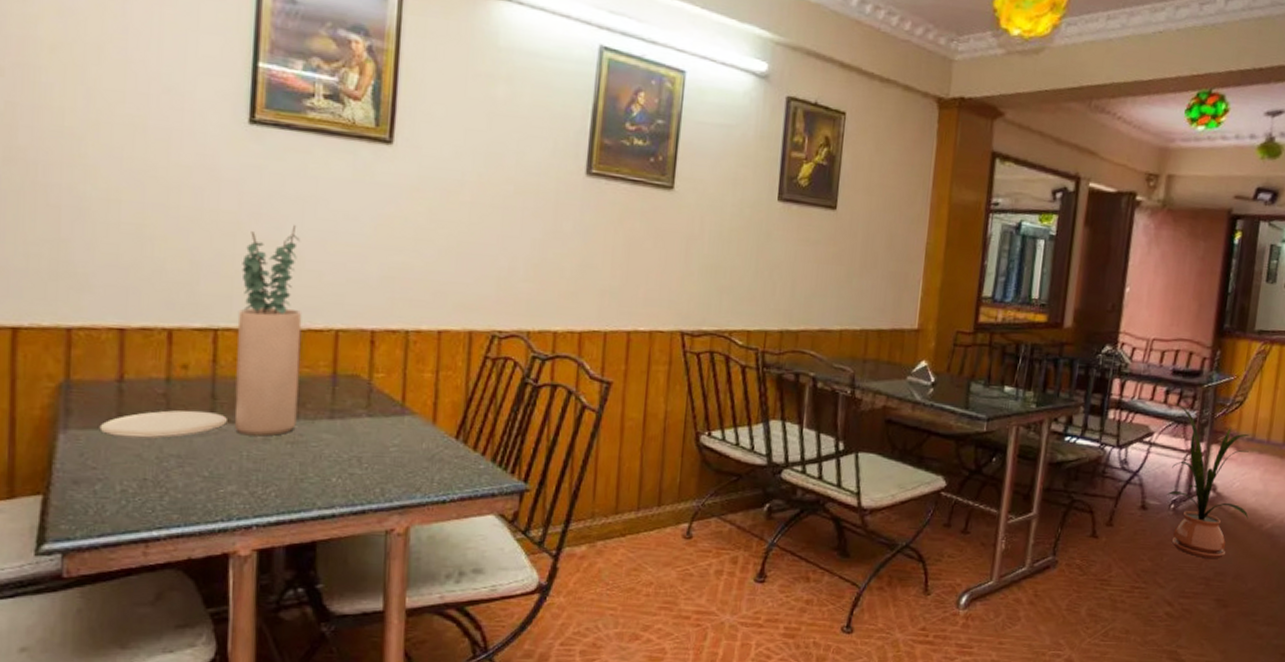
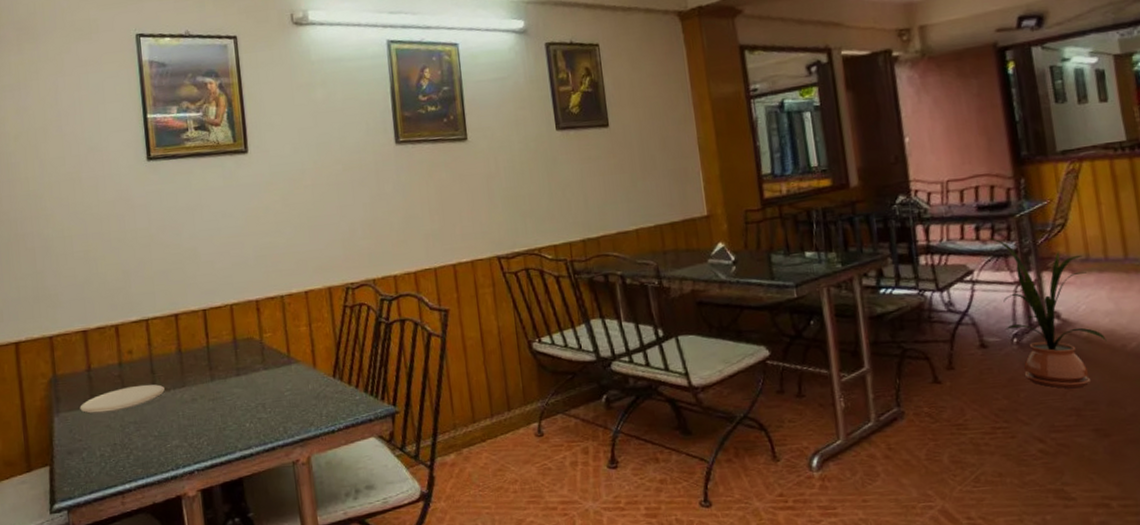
vase: present [234,225,303,437] -> none [157,229,214,399]

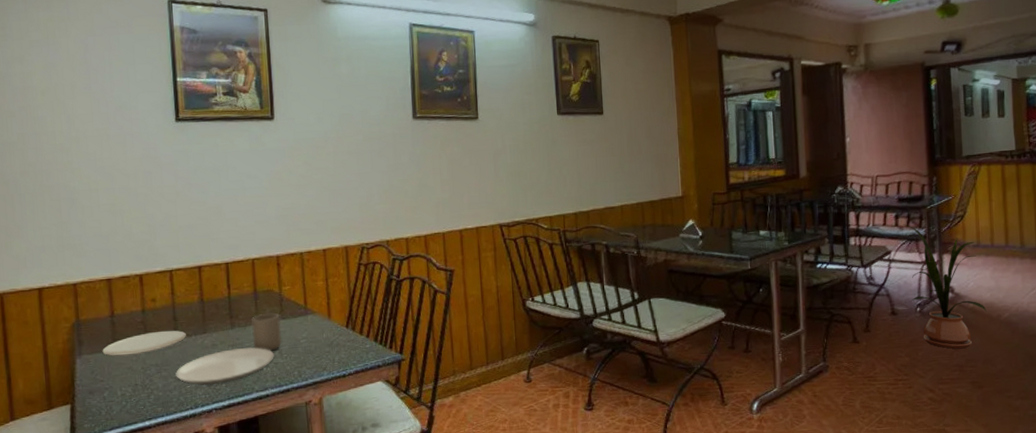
plate: none [155,401,257,444] -> present [175,347,274,385]
cup: none [232,362,265,405] -> present [252,312,282,351]

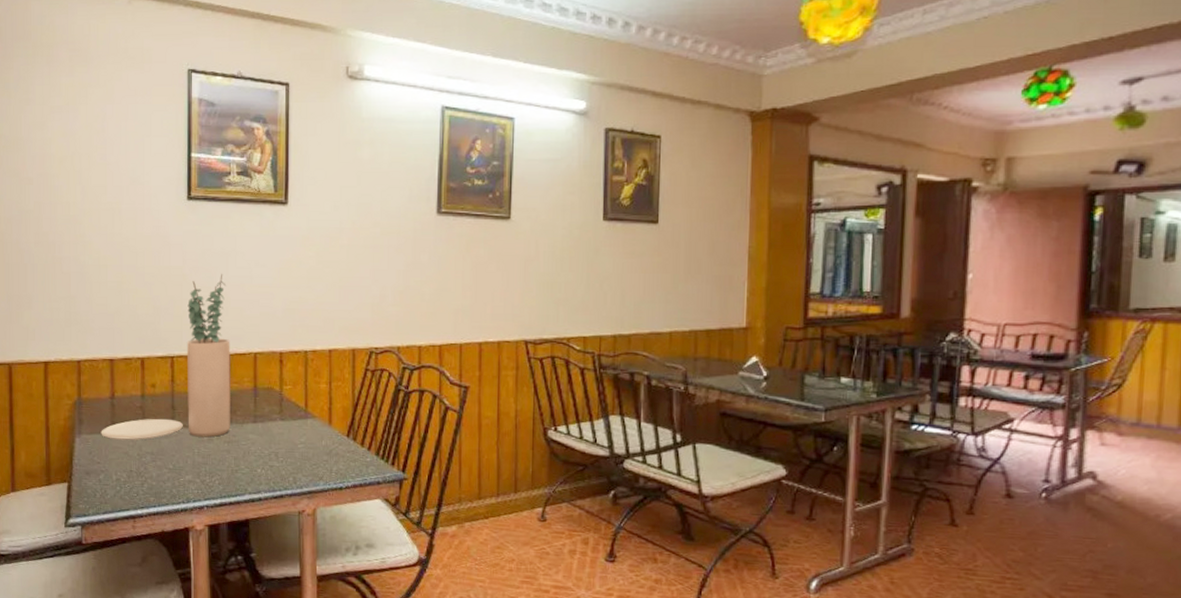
plate: present [175,347,274,385] -> none [170,446,270,481]
vase: none [183,188,234,344] -> present [186,274,230,438]
cup: present [252,312,282,351] -> none [249,412,279,453]
house plant: present [903,224,987,349] -> none [1034,387,1141,551]

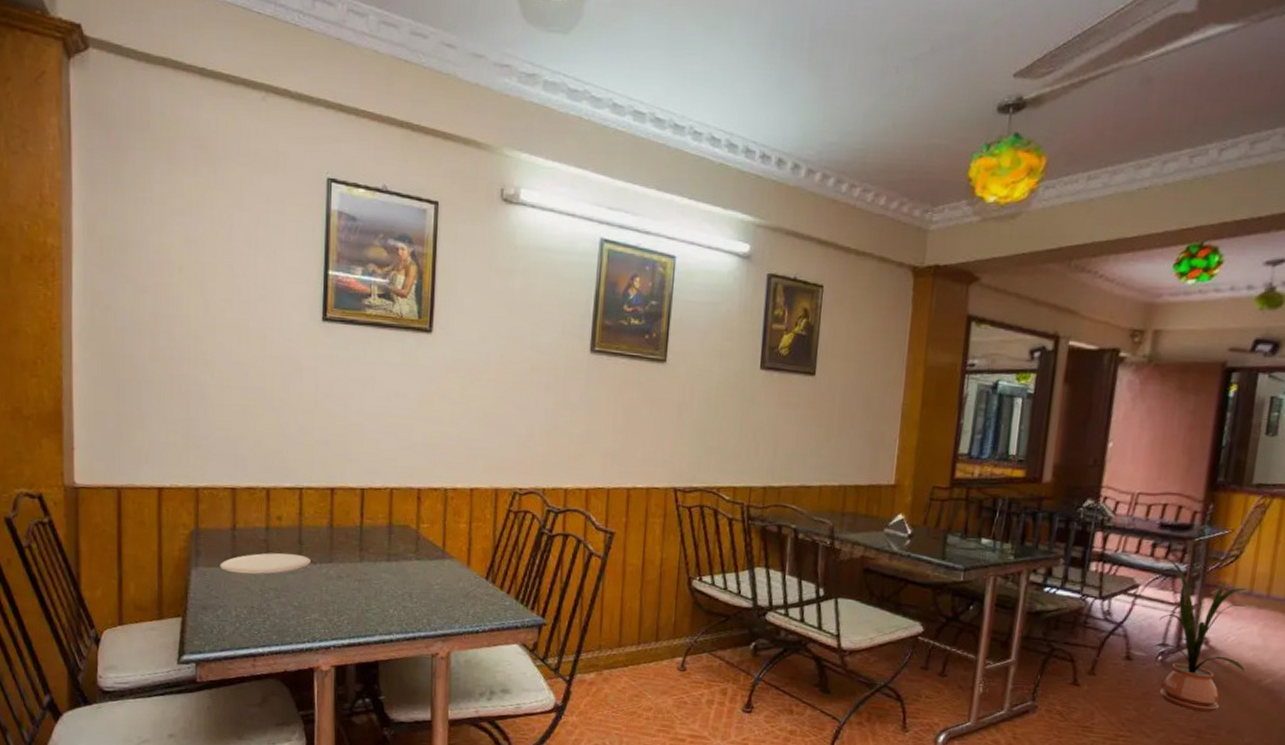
vase: present [186,274,230,438] -> none [316,403,365,575]
house plant: none [1034,387,1141,551] -> present [1152,555,1247,712]

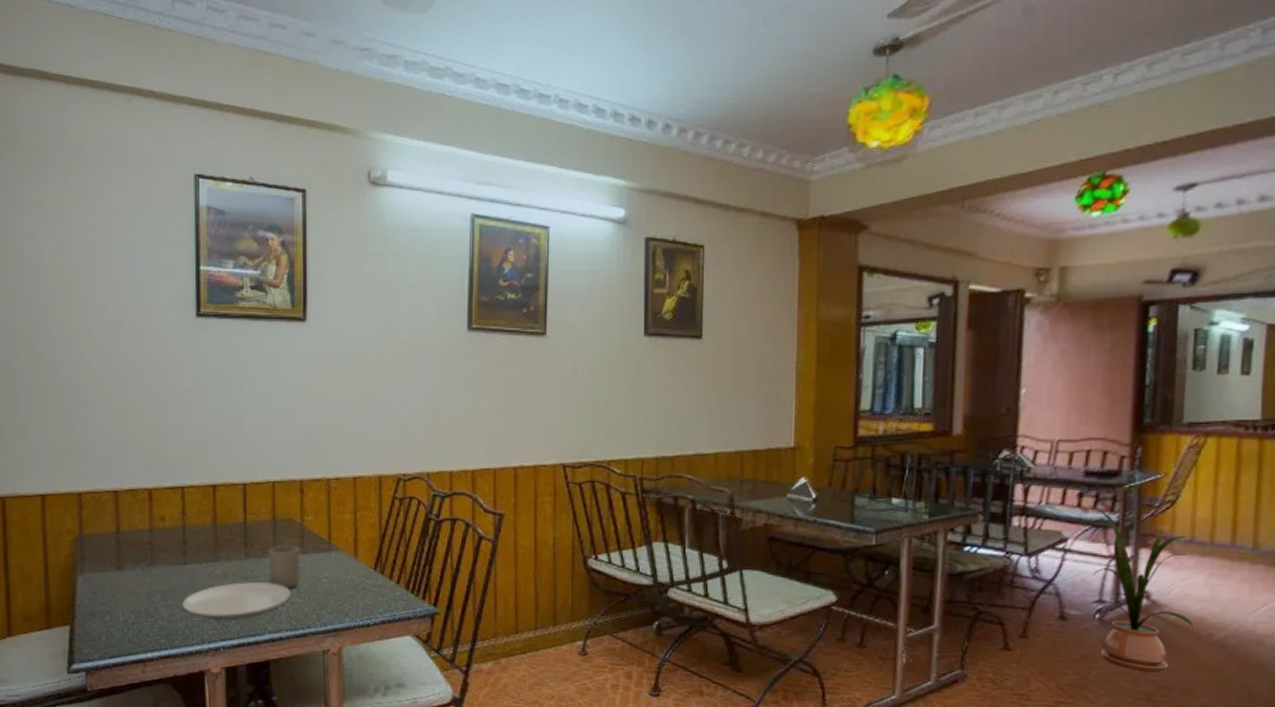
plate: present [220,553,311,576] -> none [105,554,196,579]
plate: none [295,584,403,620] -> present [182,582,291,620]
cup: none [382,550,414,593] -> present [268,545,300,589]

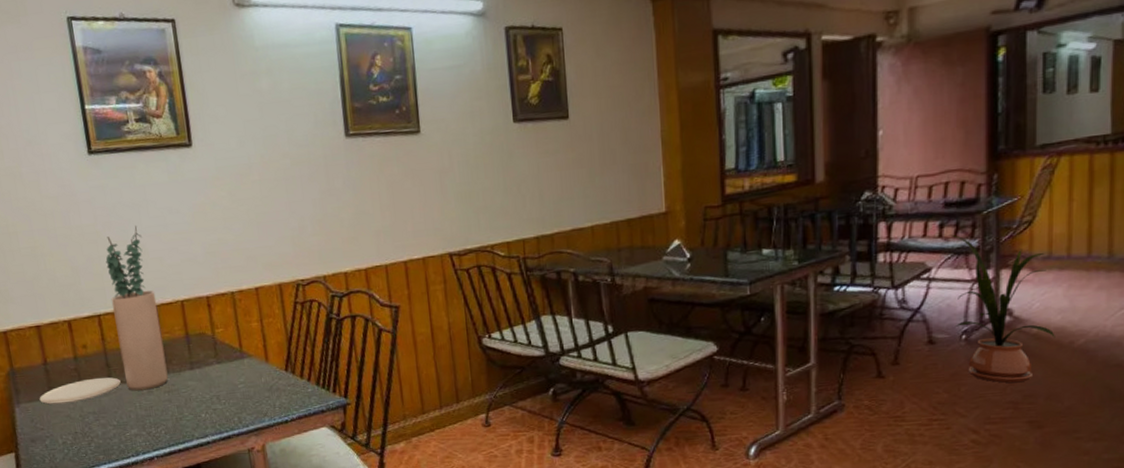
plate: none [105,554,196,579] -> present [39,377,121,405]
plate: present [182,582,291,620] -> none [114,393,212,433]
vase: none [198,397,248,574] -> present [106,226,169,391]
cup: present [268,545,300,589] -> none [186,357,219,397]

